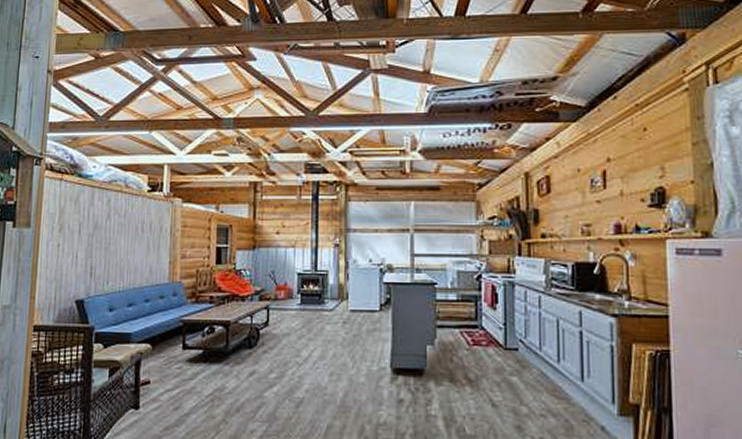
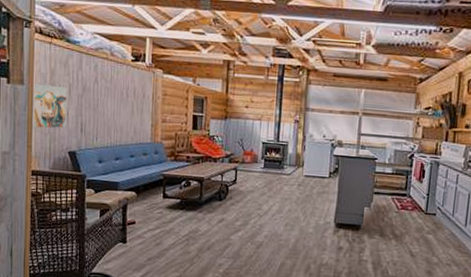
wall art: none [39,225,77,275] -> present [34,83,67,128]

